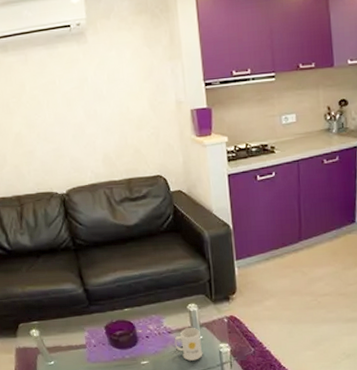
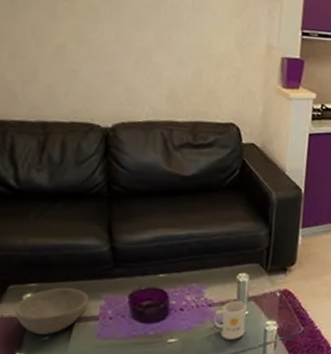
bowl: none [26,324,76,360] -> present [14,288,88,335]

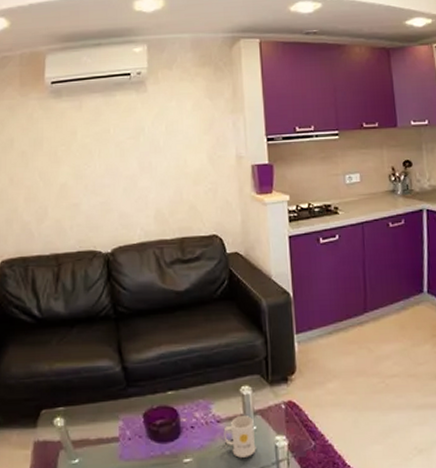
bowl: present [14,288,88,335] -> none [48,410,108,458]

